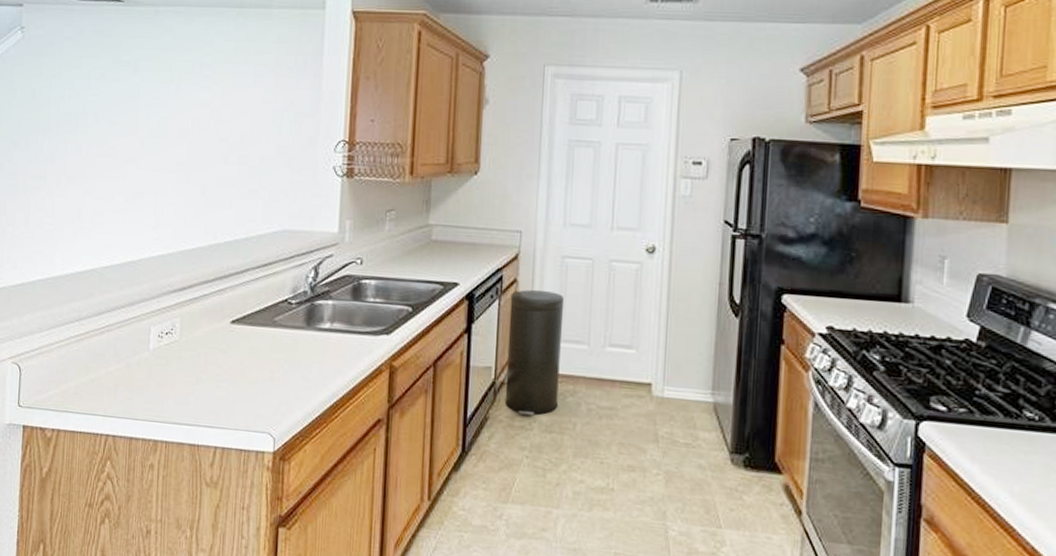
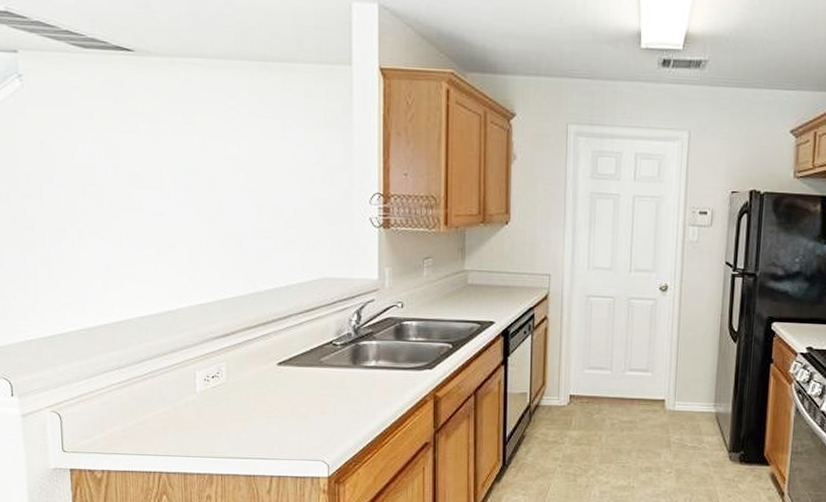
pedal bin: present [504,289,565,416] -> none [539,325,590,431]

